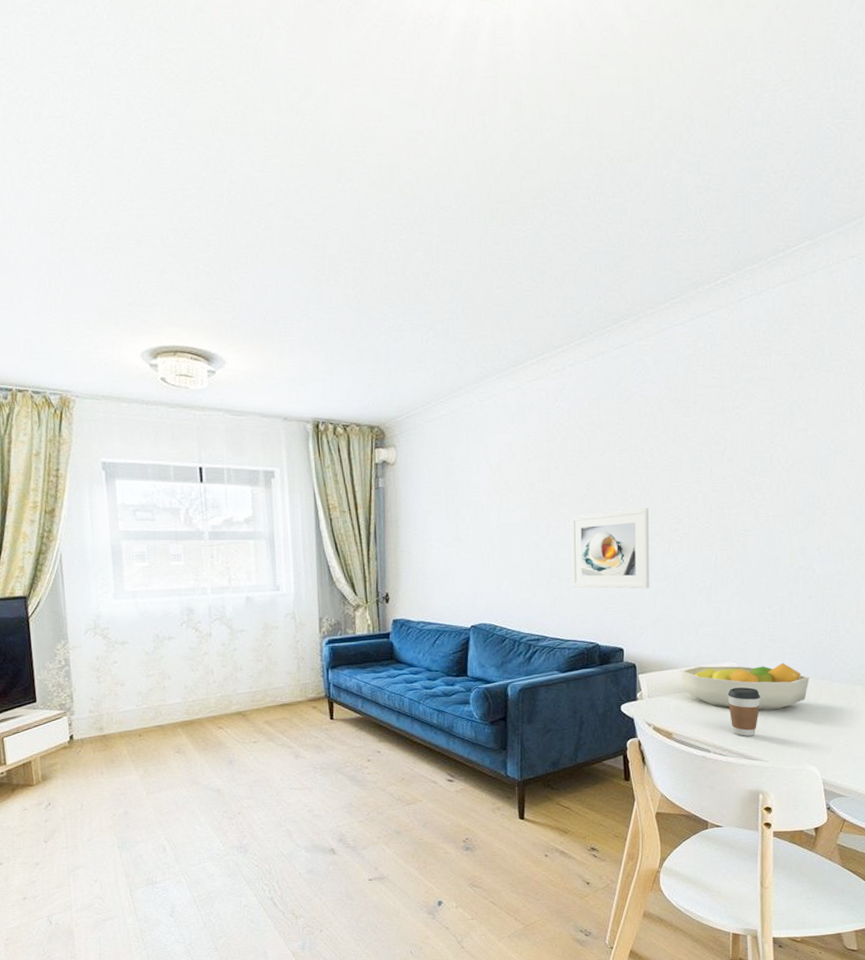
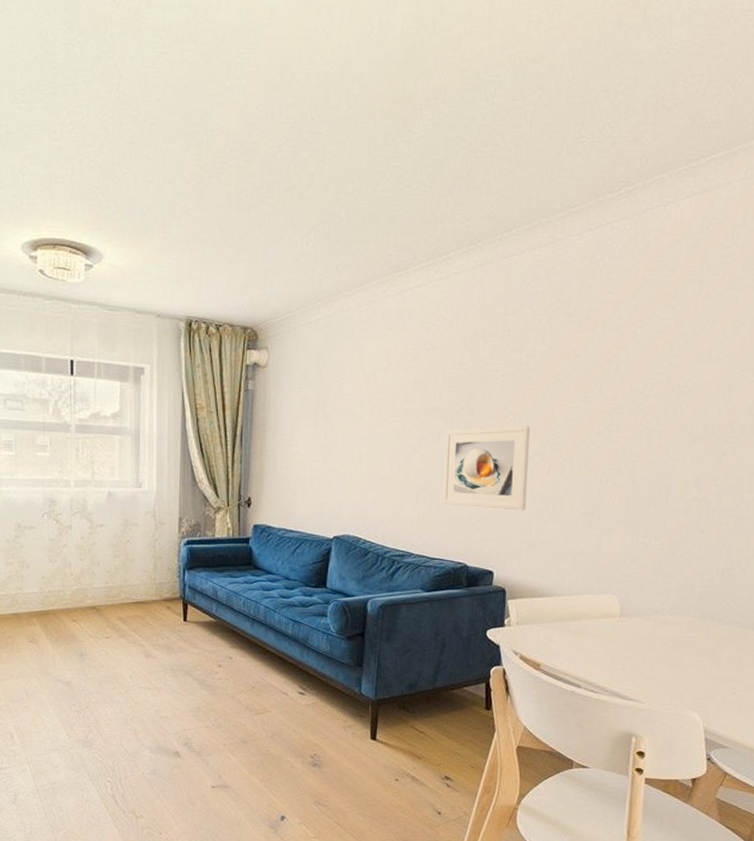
fruit bowl: present [680,662,810,711] -> none [553,595,697,649]
coffee cup: present [727,687,761,736] -> none [603,622,641,674]

